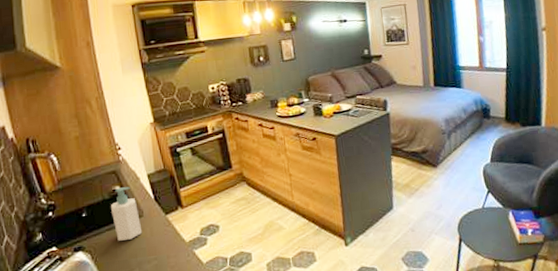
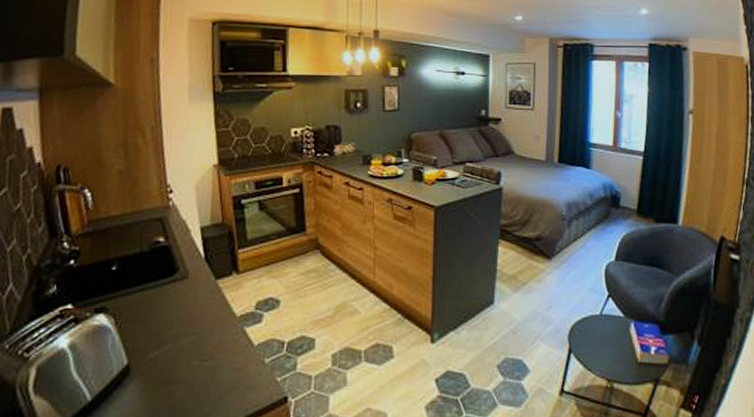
soap bottle: present [111,187,142,241] -> none [149,239,183,306]

